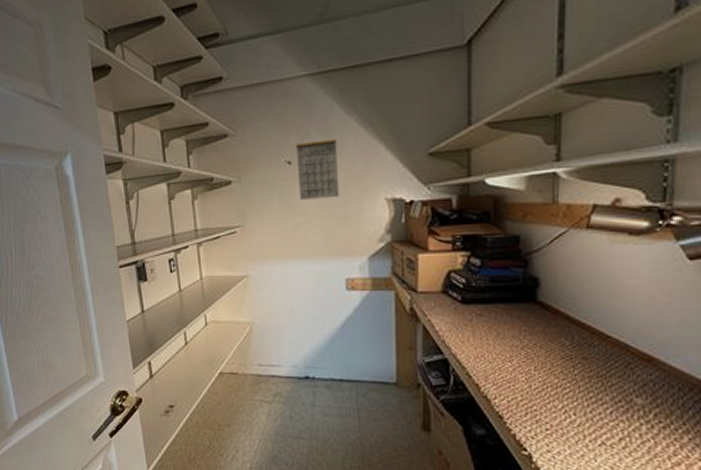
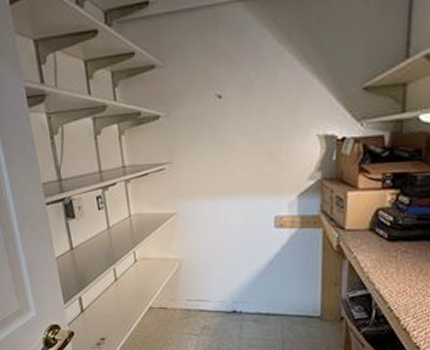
calendar: present [296,139,339,200] -> none [227,71,271,136]

